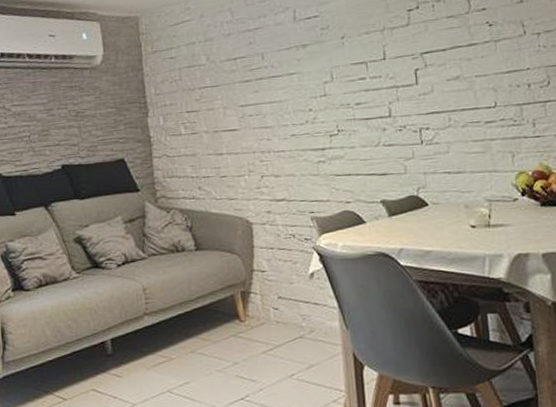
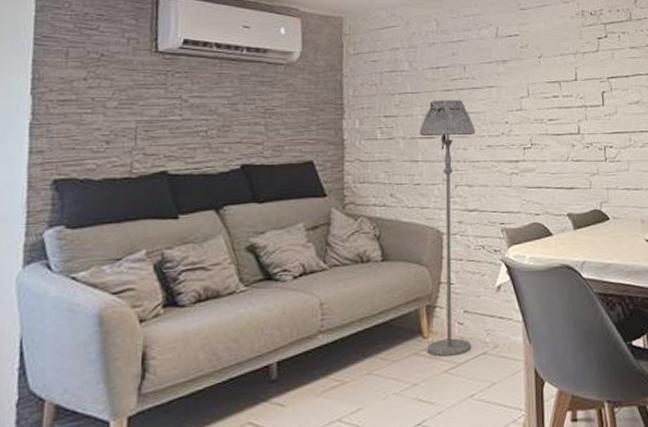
floor lamp: none [222,90,288,340] -> present [420,100,476,358]

